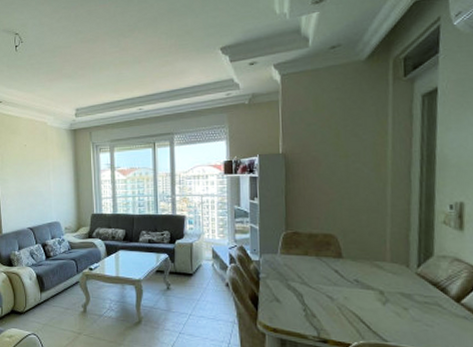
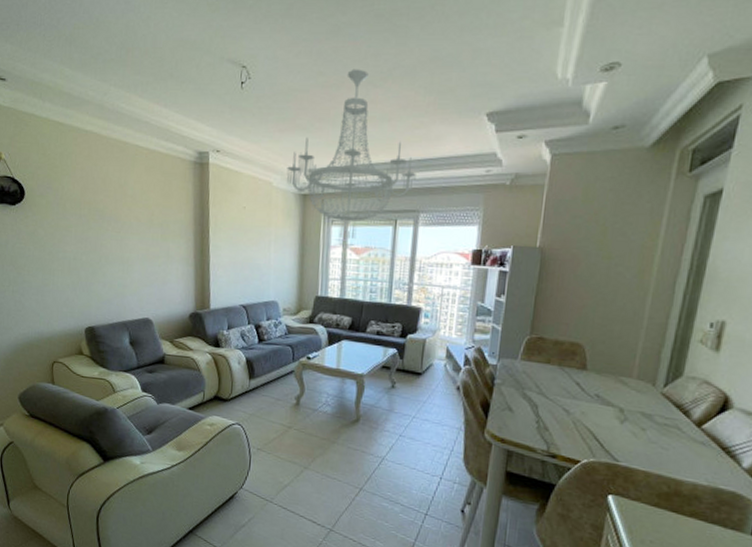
chandelier: none [58,25,167,164] -> present [286,69,416,239]

